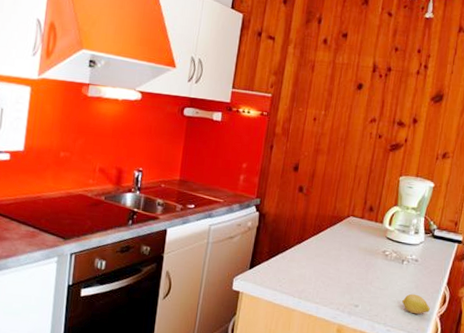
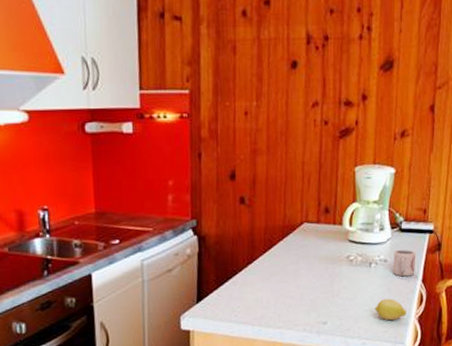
cup: none [422,253,445,278] -> present [393,249,416,277]

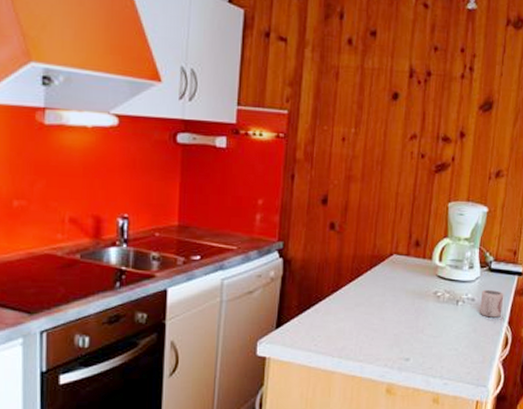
fruit: present [375,298,406,321] -> none [459,338,491,362]

